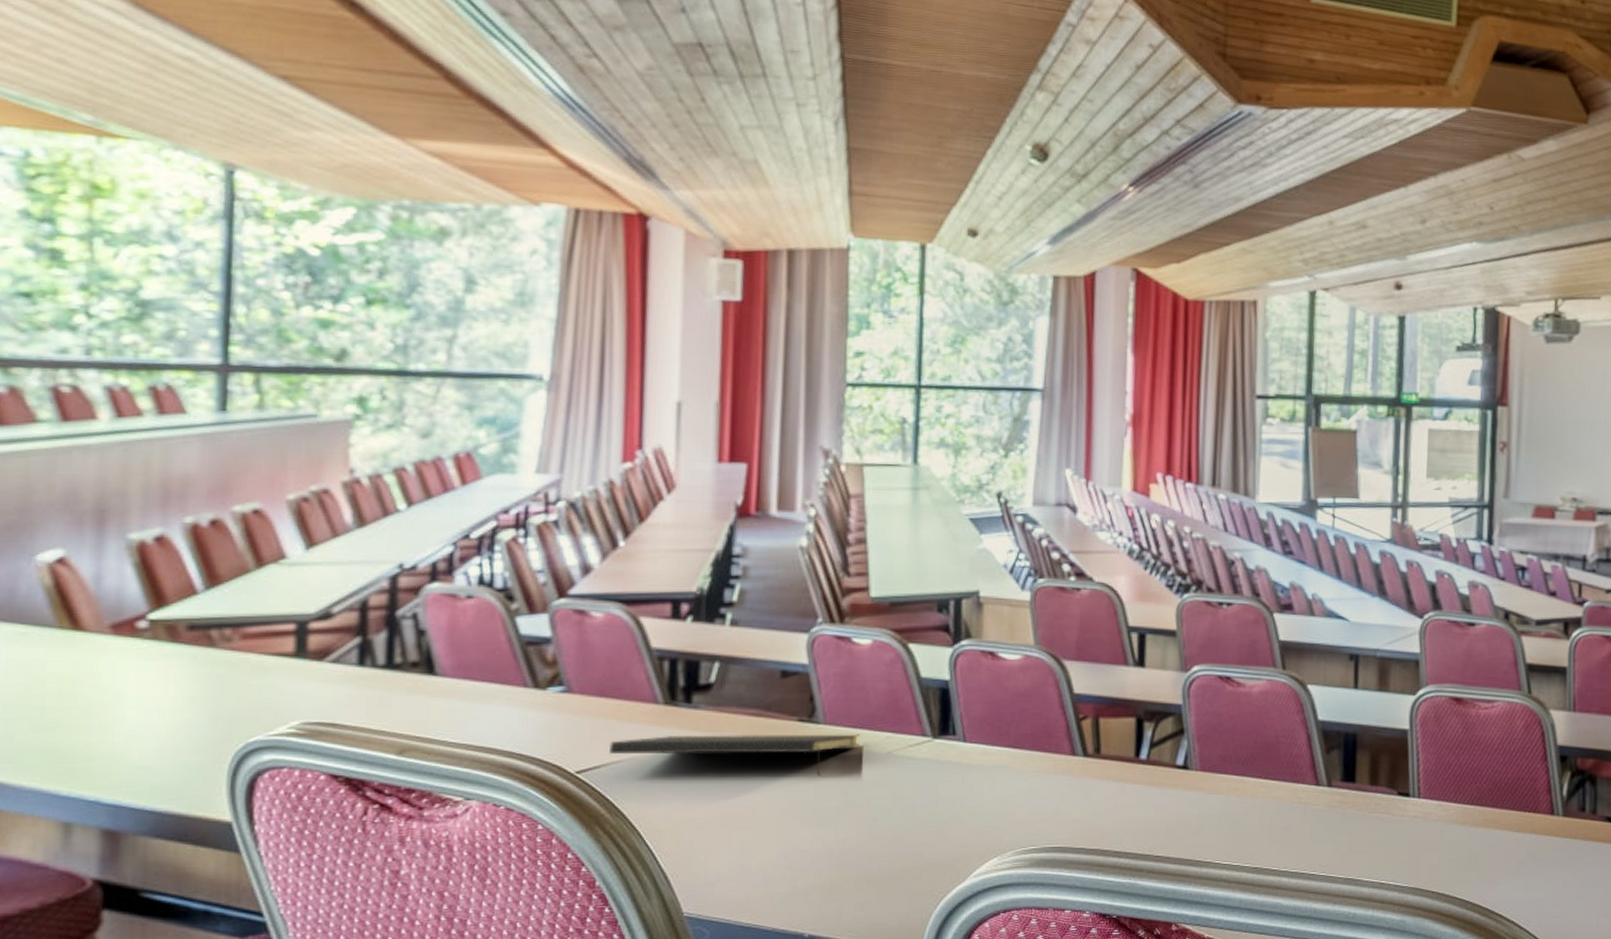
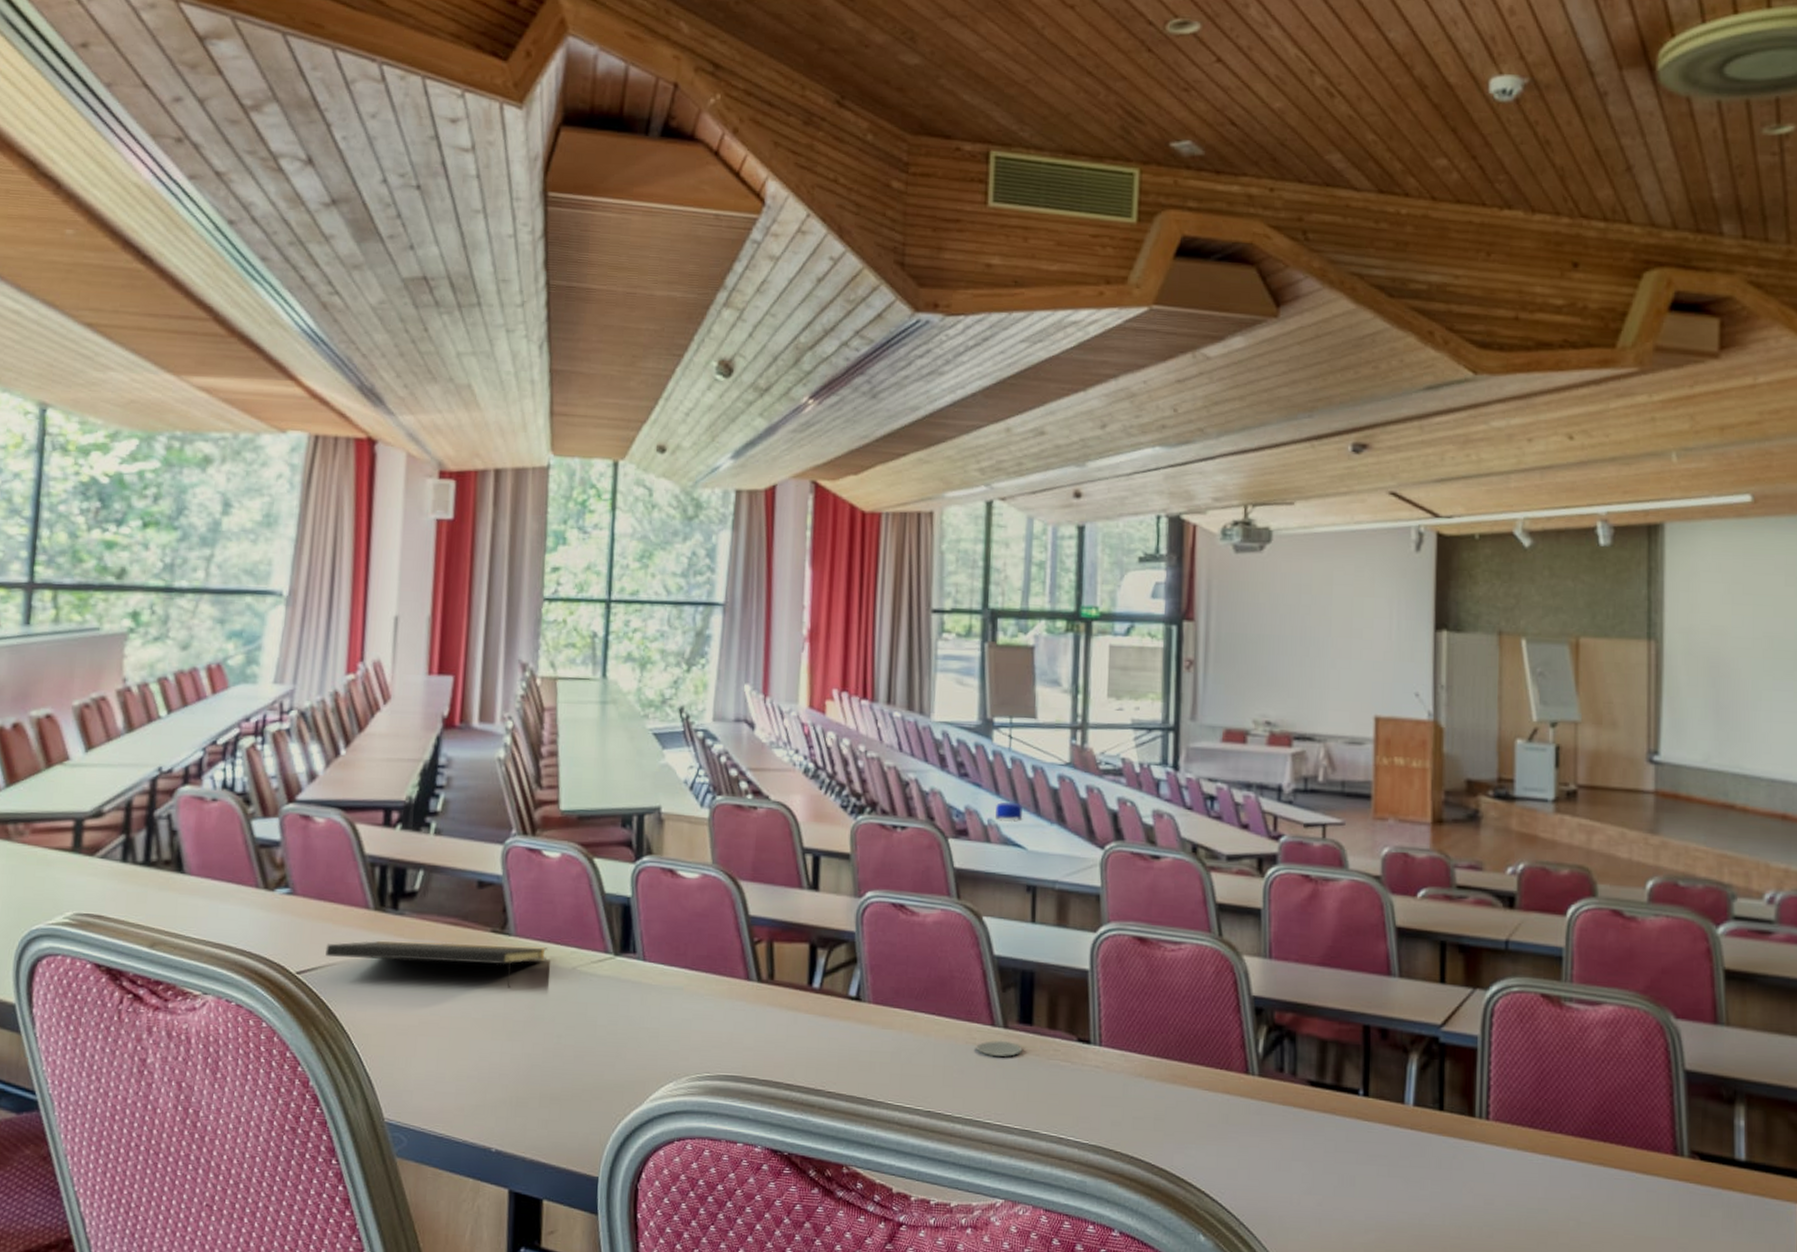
water bottle: none [1301,578,1346,814] -> present [976,802,1023,1057]

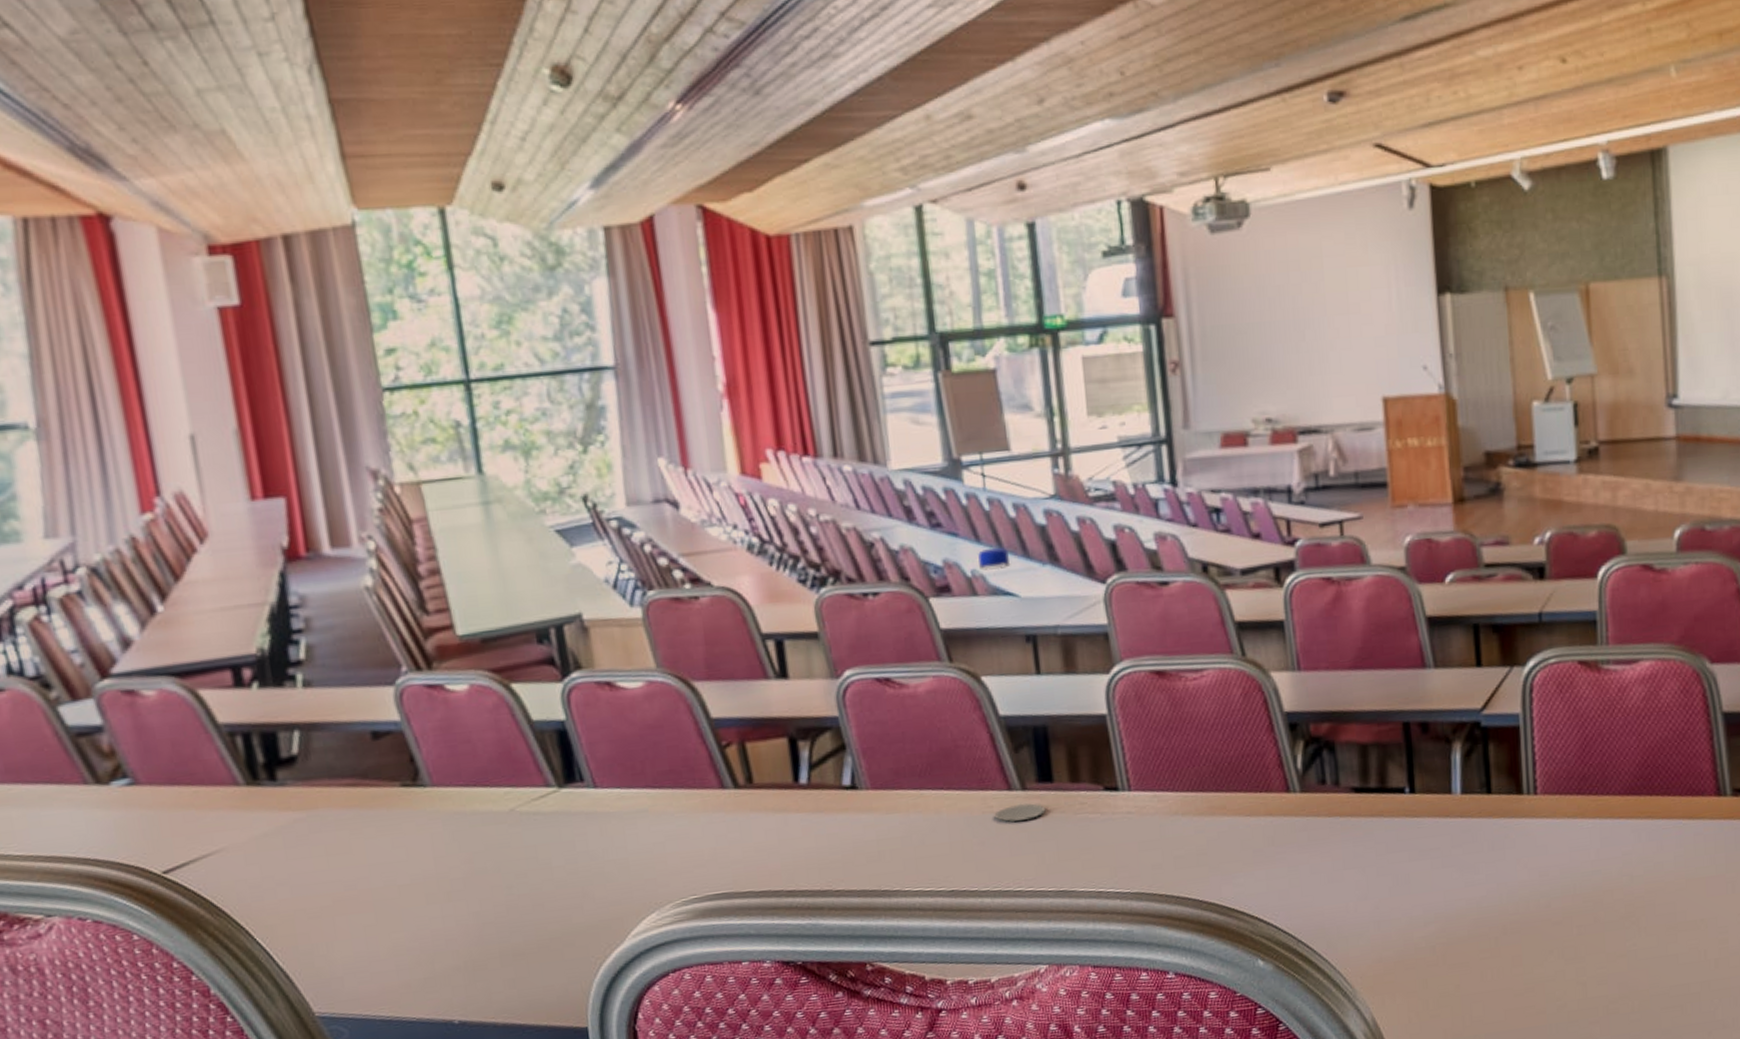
notepad: present [326,940,548,989] -> none [194,793,476,849]

